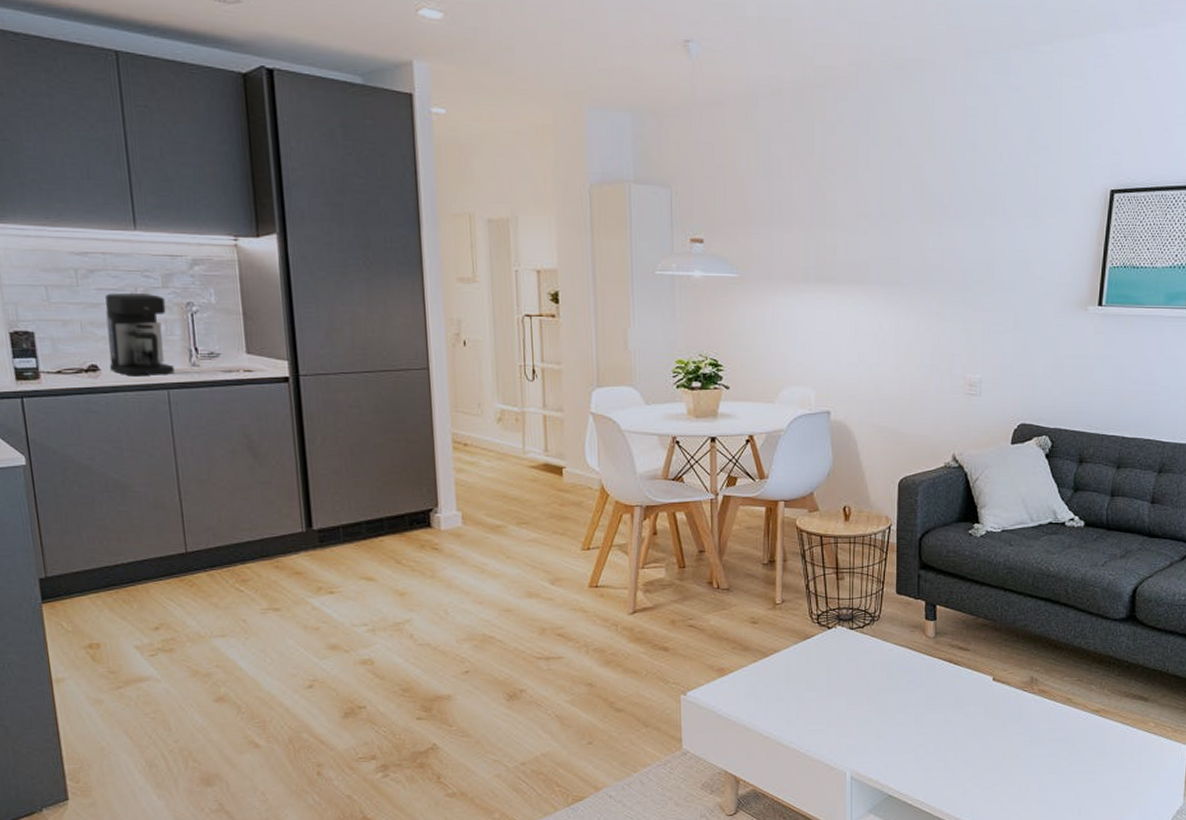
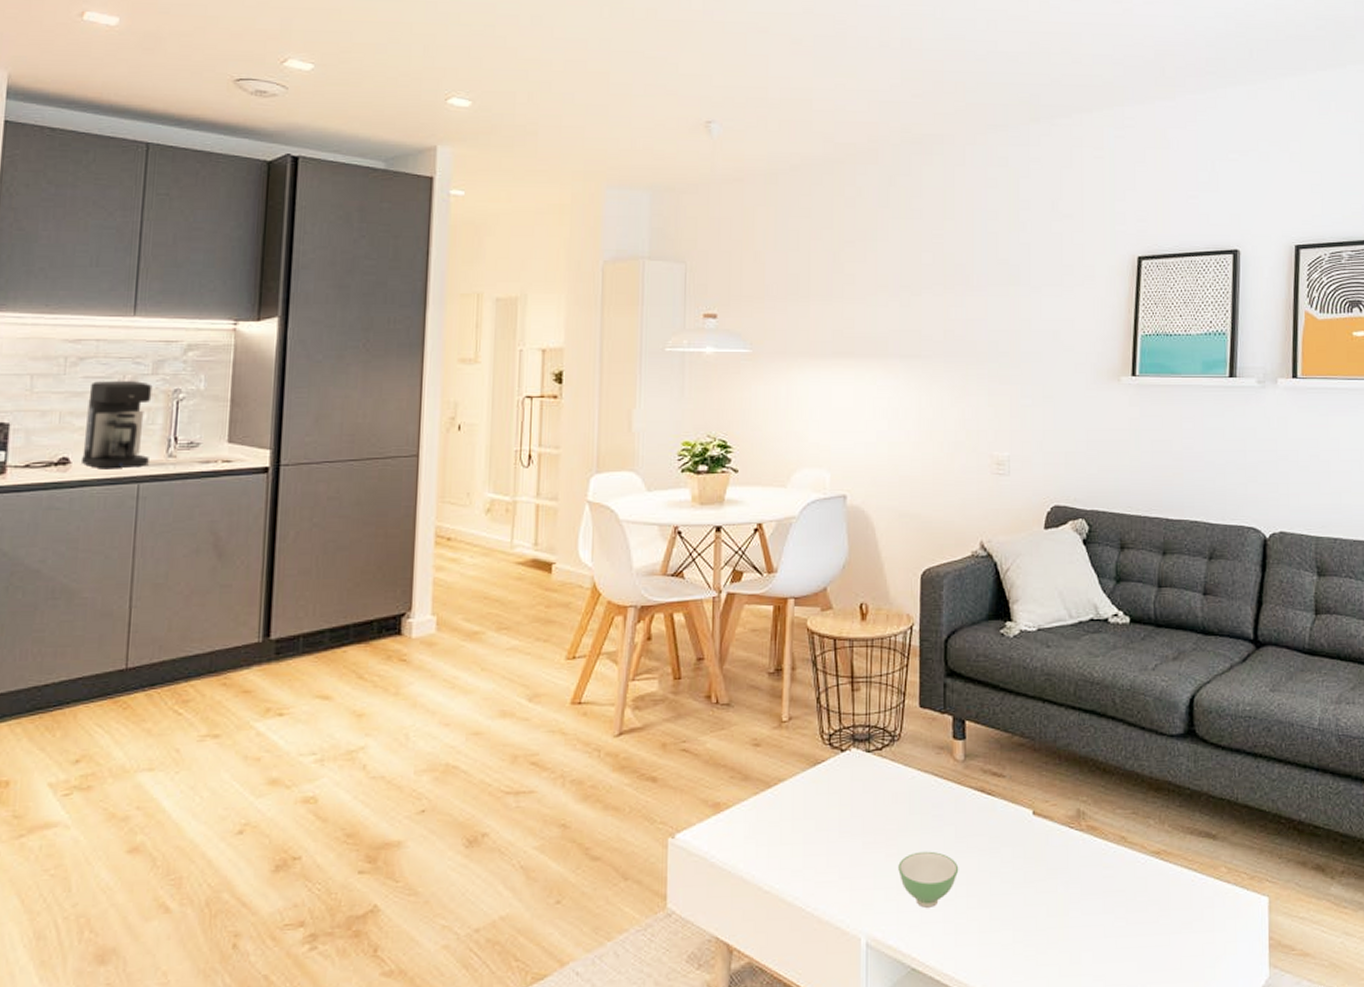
bowl: none [878,707,929,750] -> present [898,851,959,908]

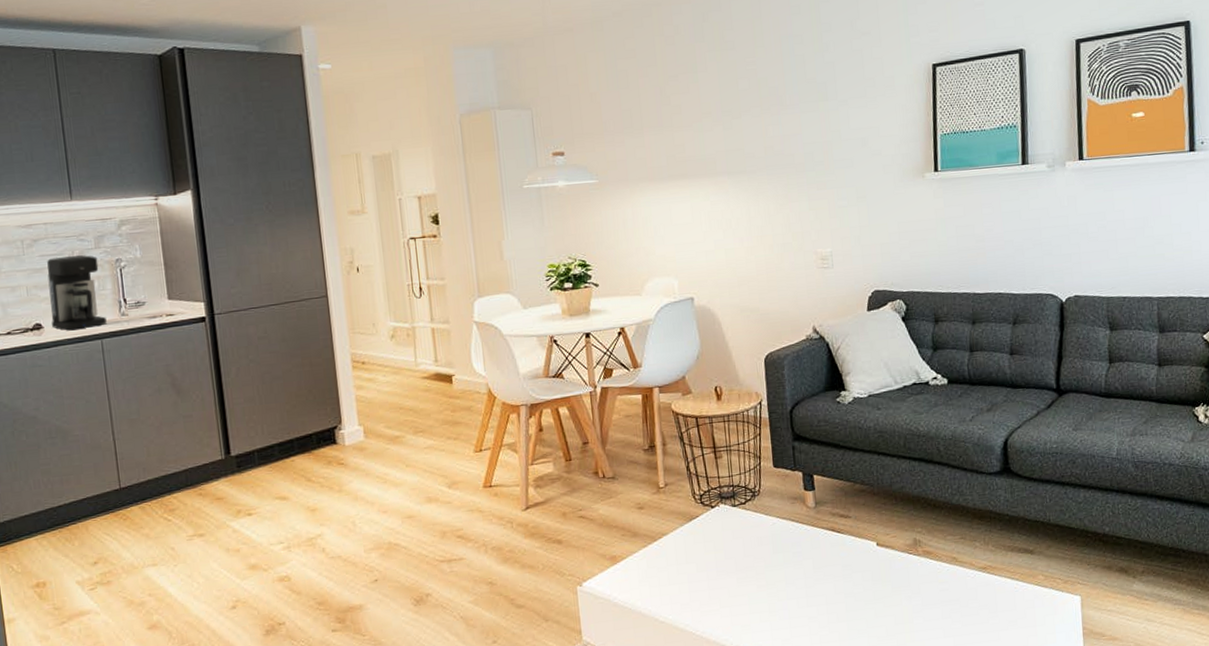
bowl: present [898,851,959,908] -> none [768,580,819,625]

